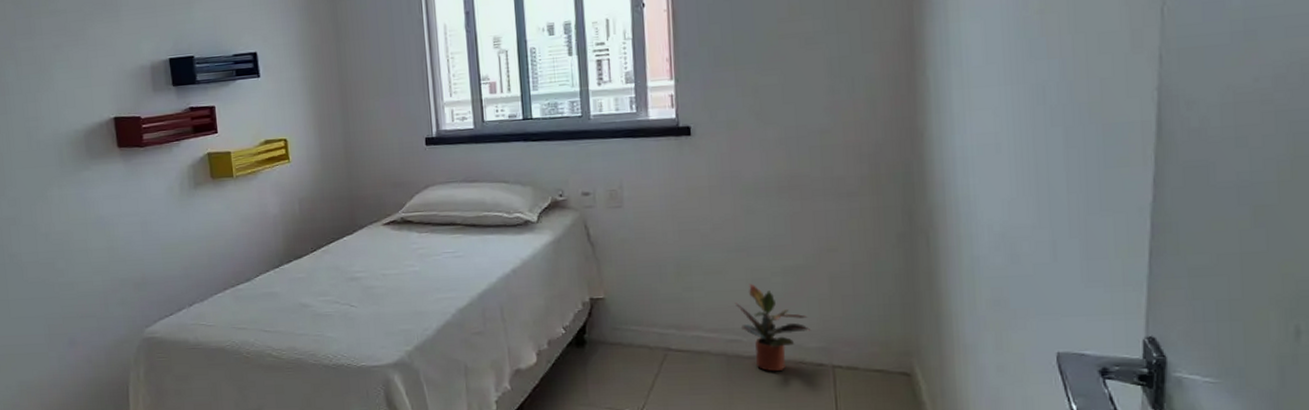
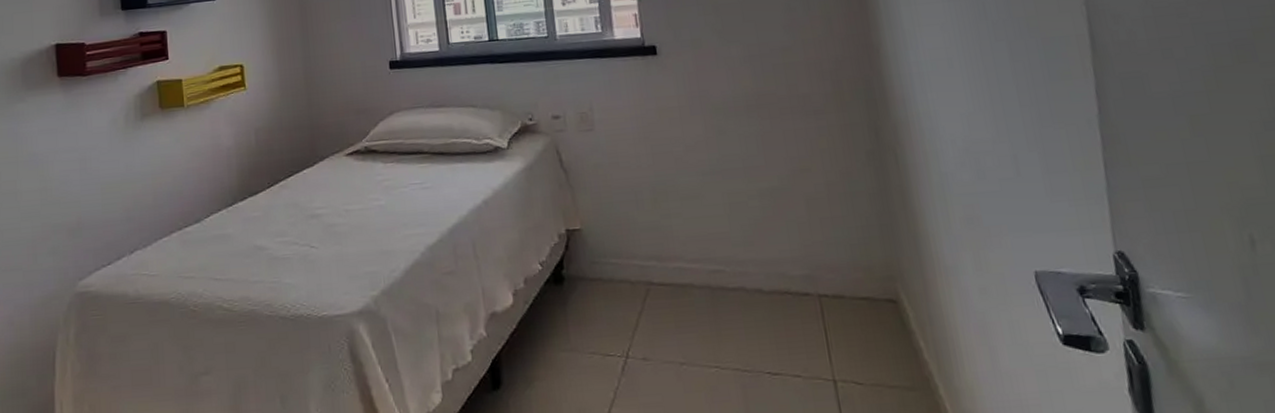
potted plant: present [734,283,812,372] -> none [714,208,794,304]

